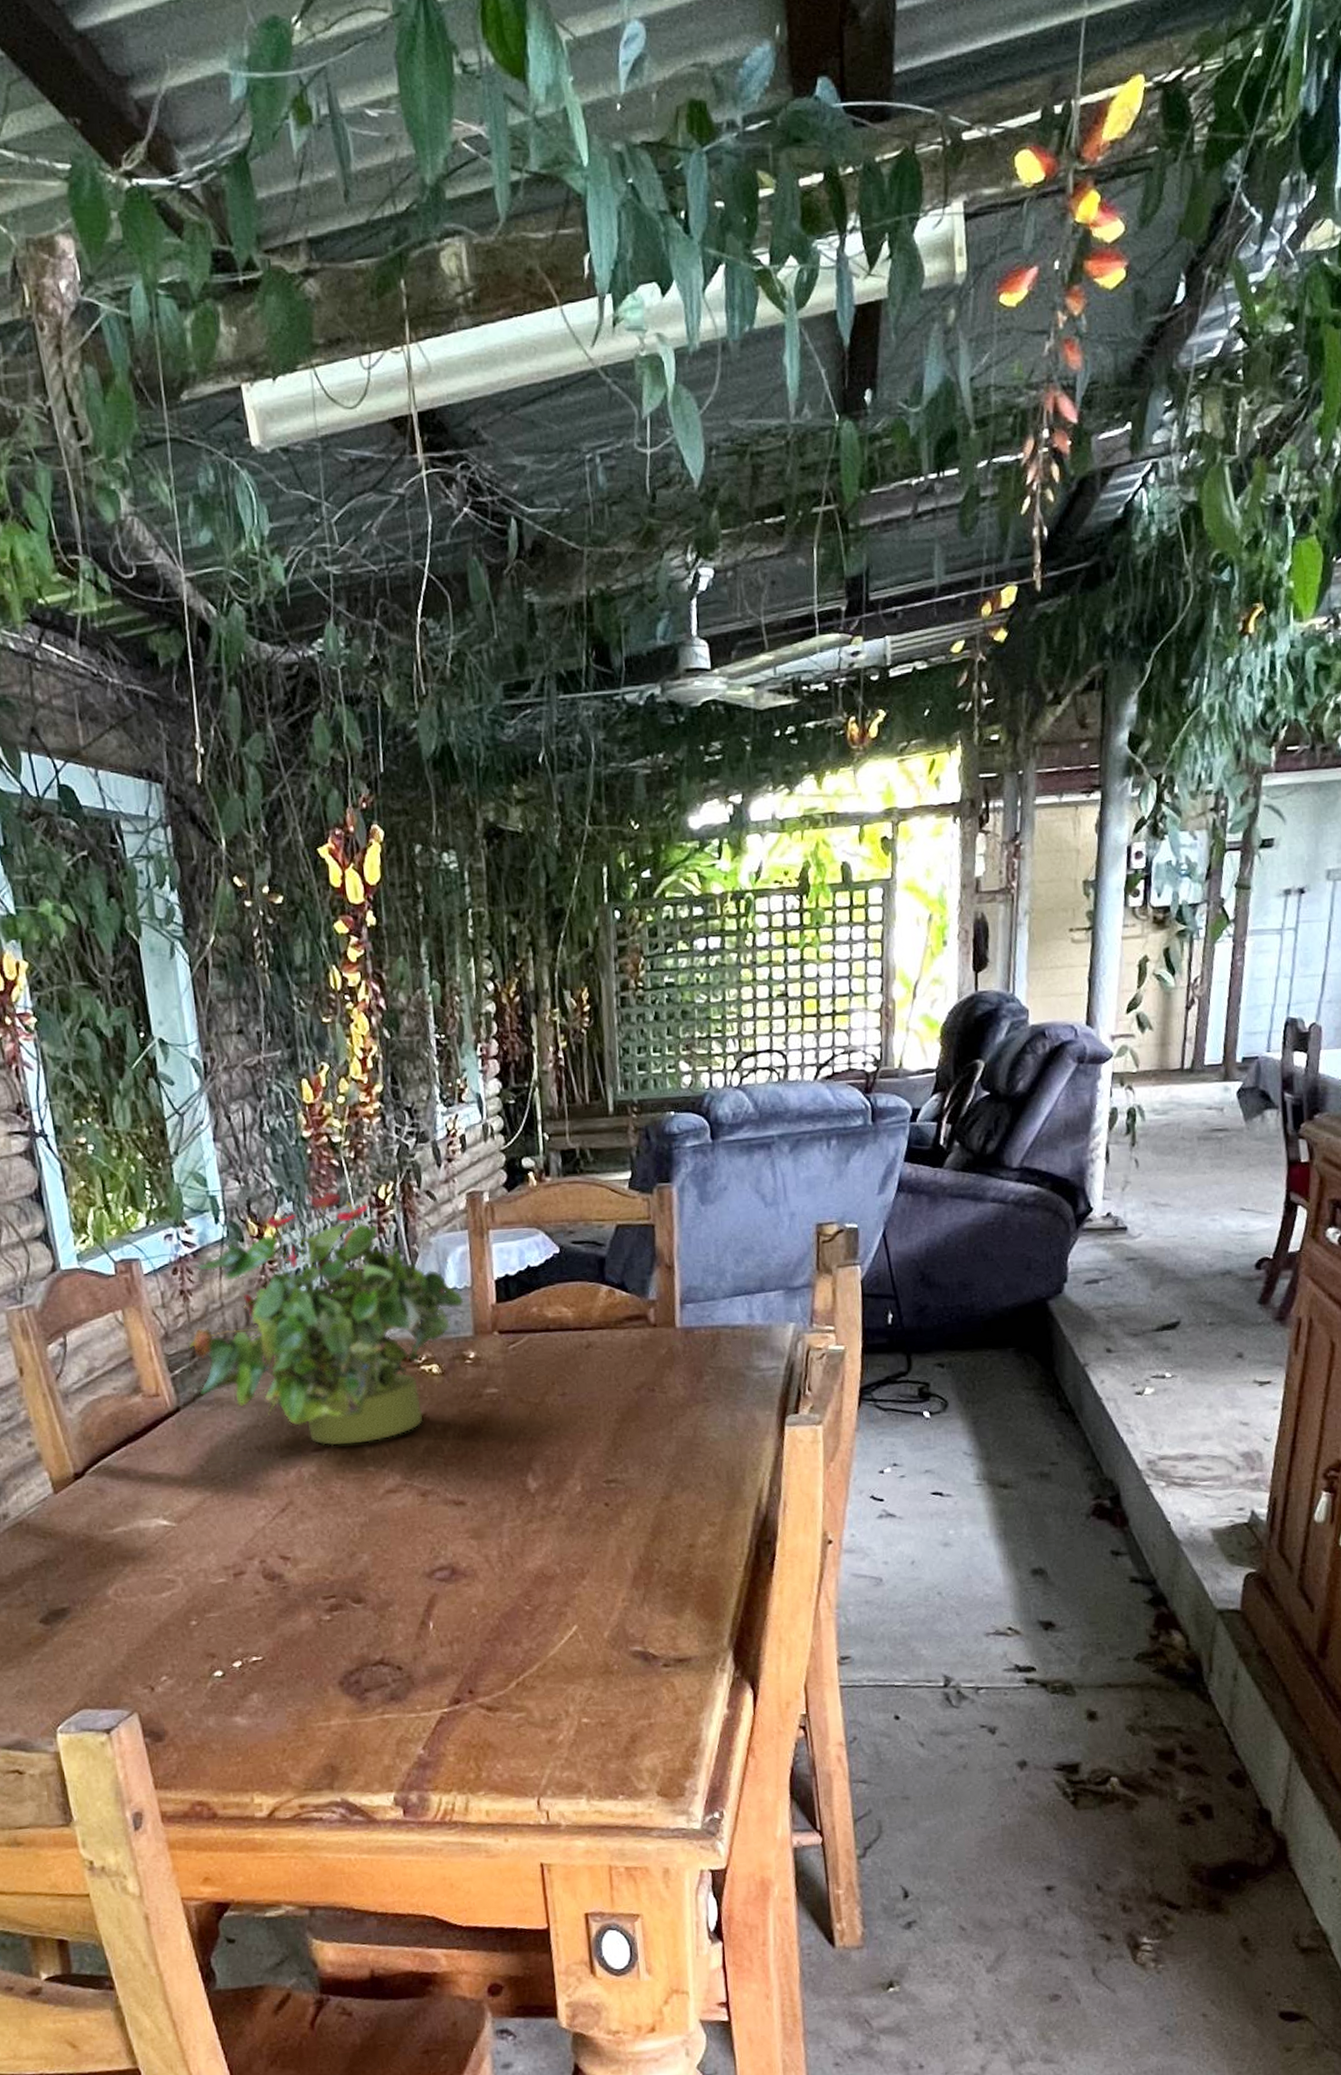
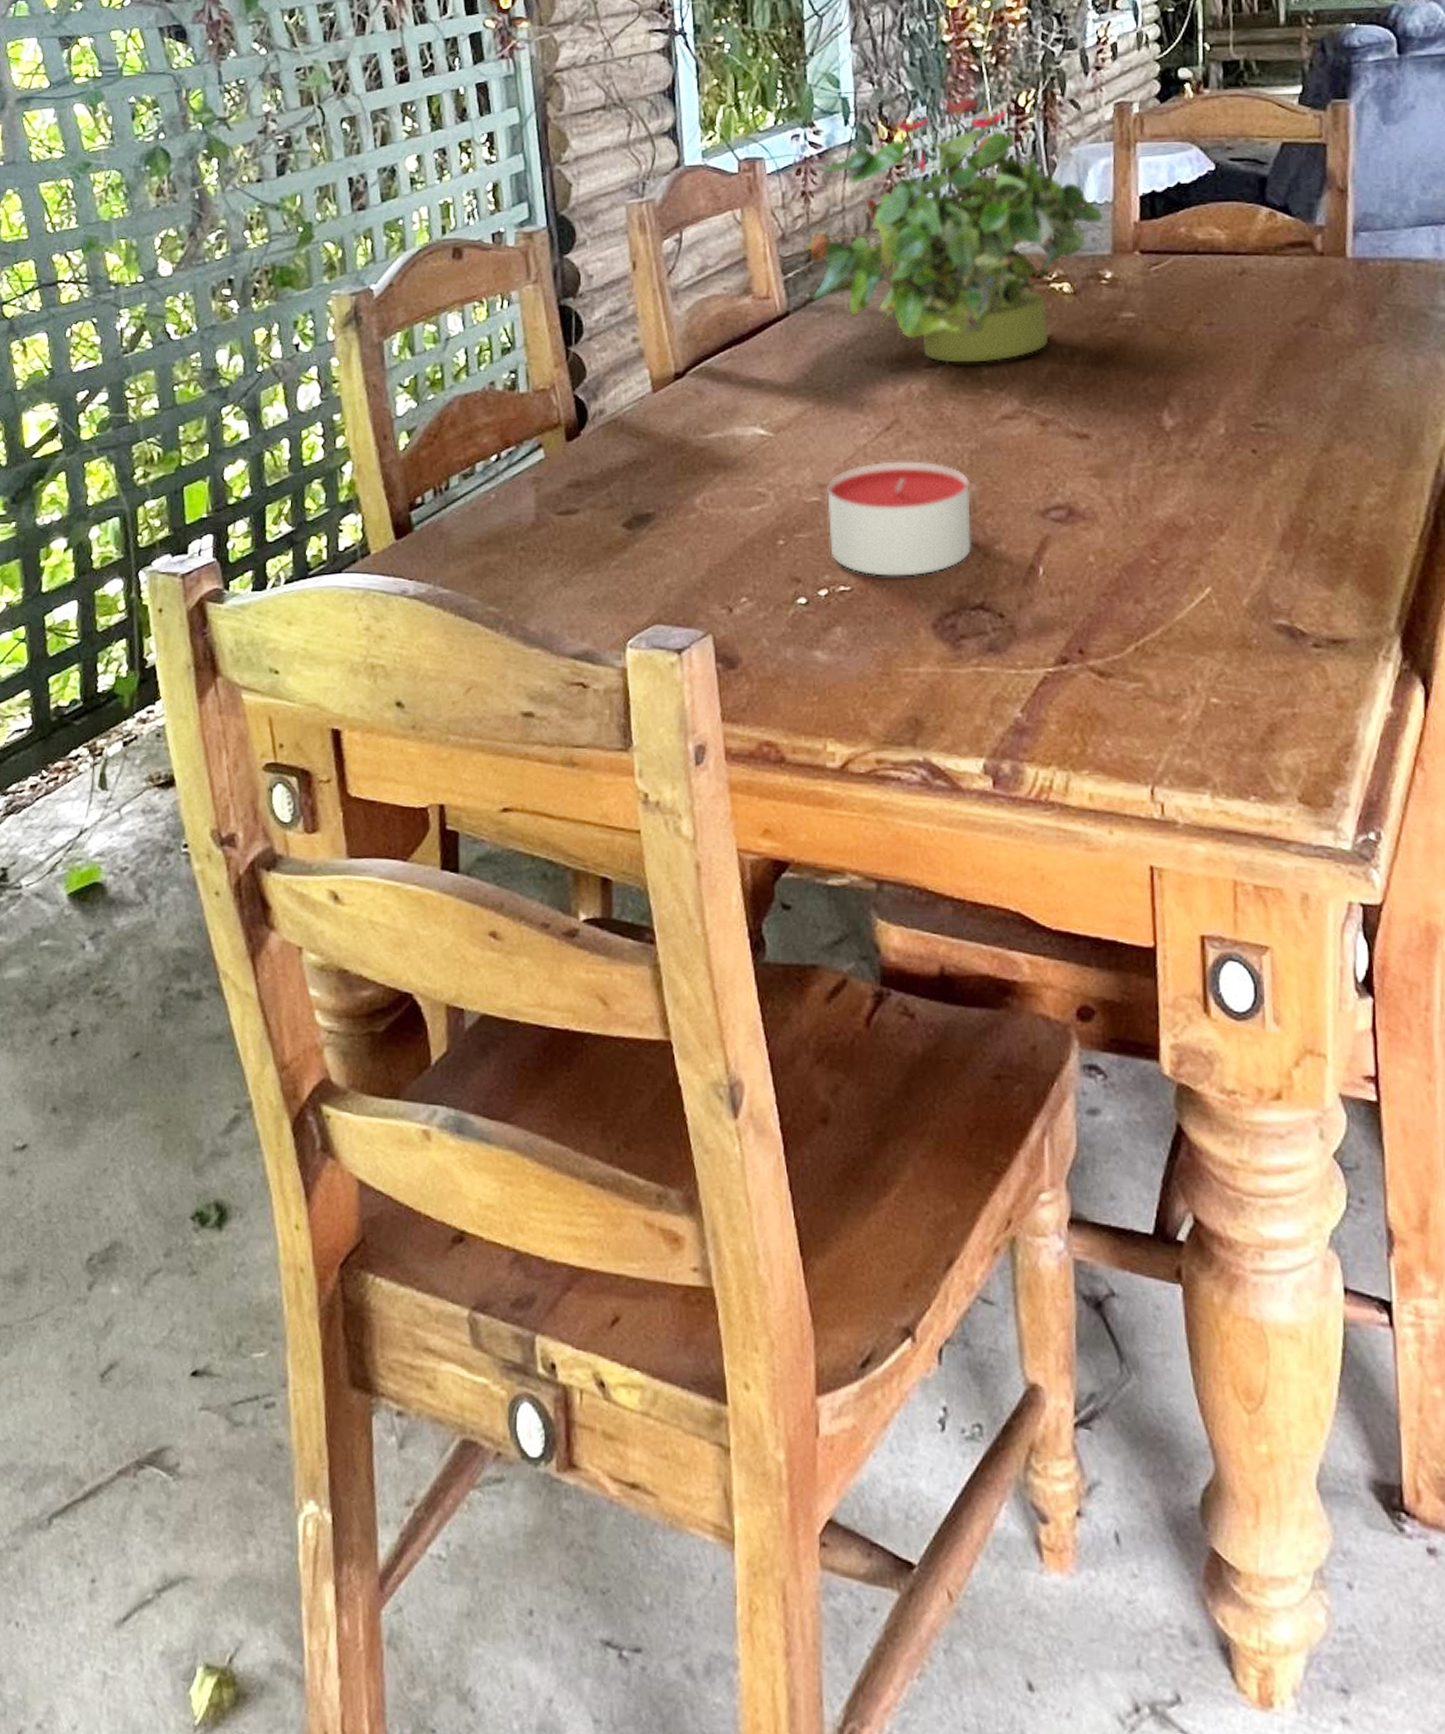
candle: none [232,1537,368,1645] -> present [827,461,971,577]

